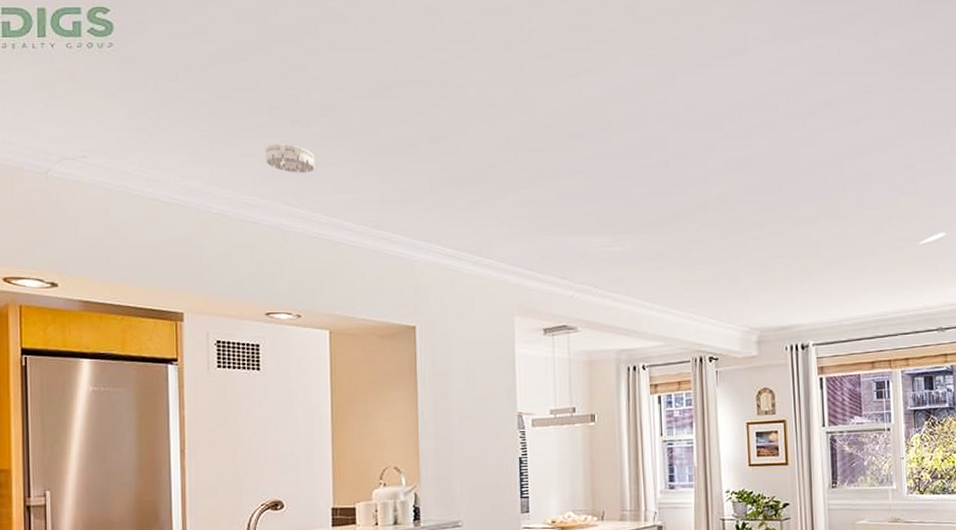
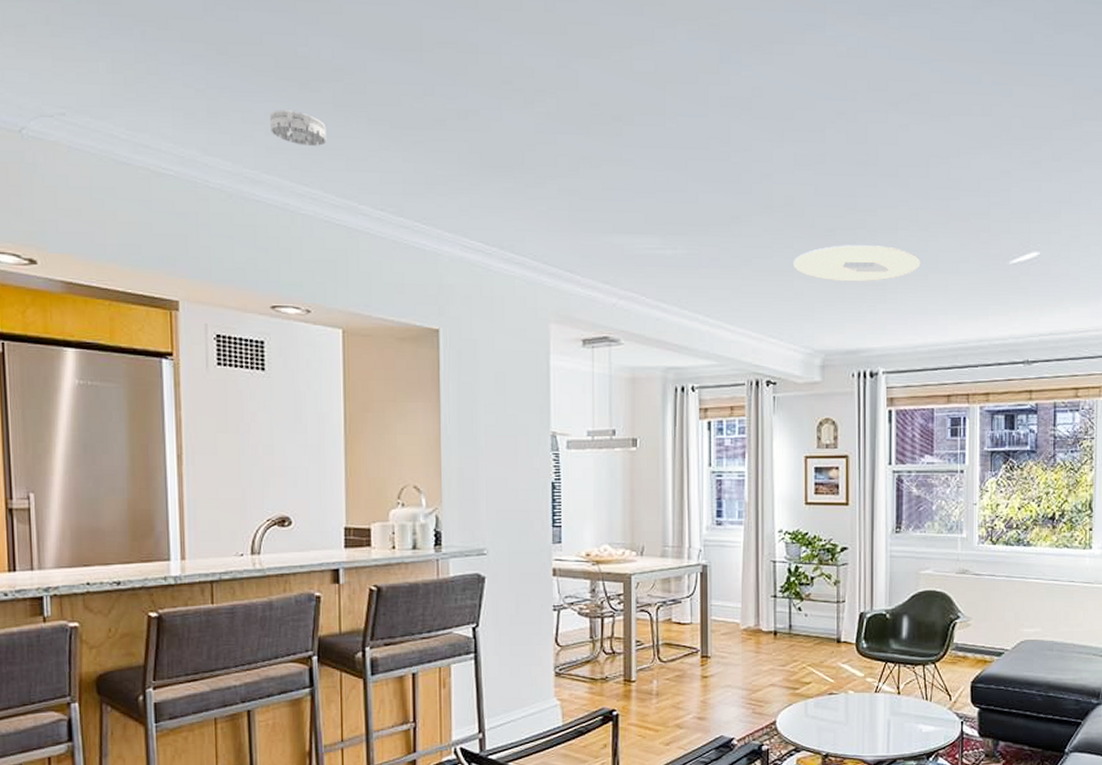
ceiling light: none [729,234,841,267] -> present [794,245,921,282]

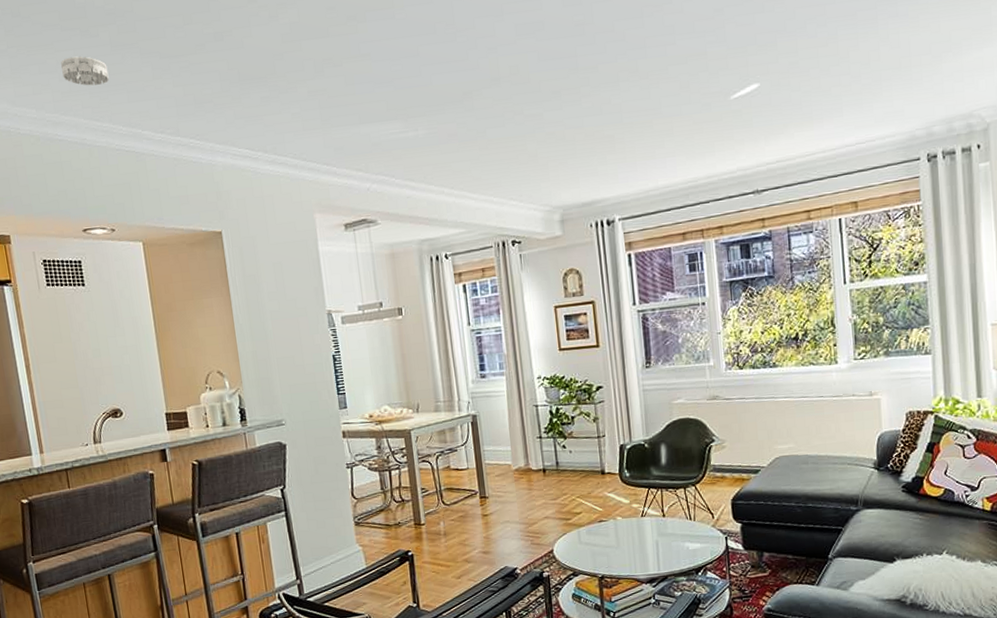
ceiling light: present [794,245,921,282] -> none [525,99,645,140]

